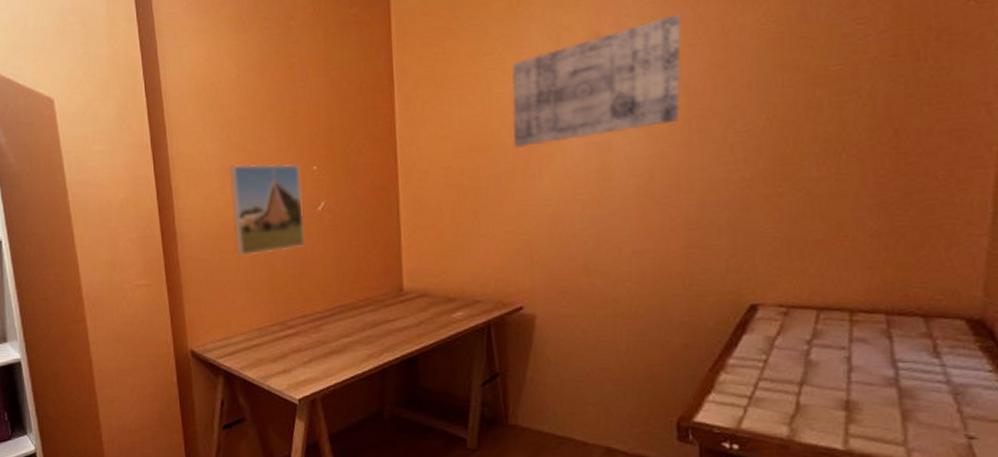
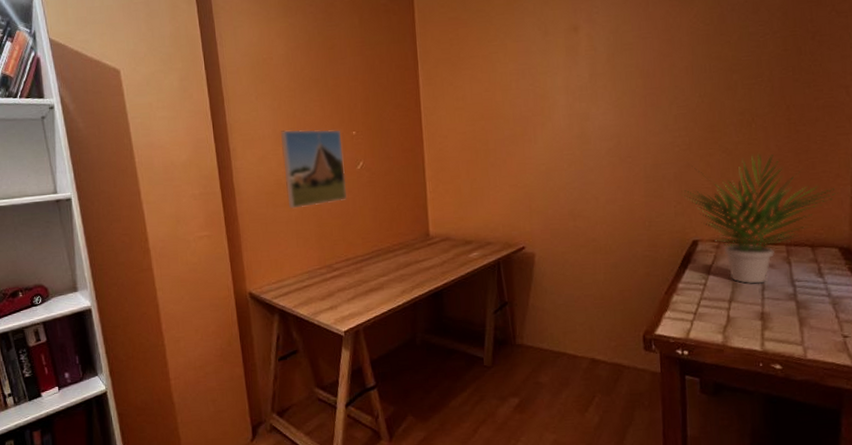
wall art: present [511,13,681,148] -> none [510,13,637,117]
potted plant: none [736,192,968,363] -> present [681,153,838,285]

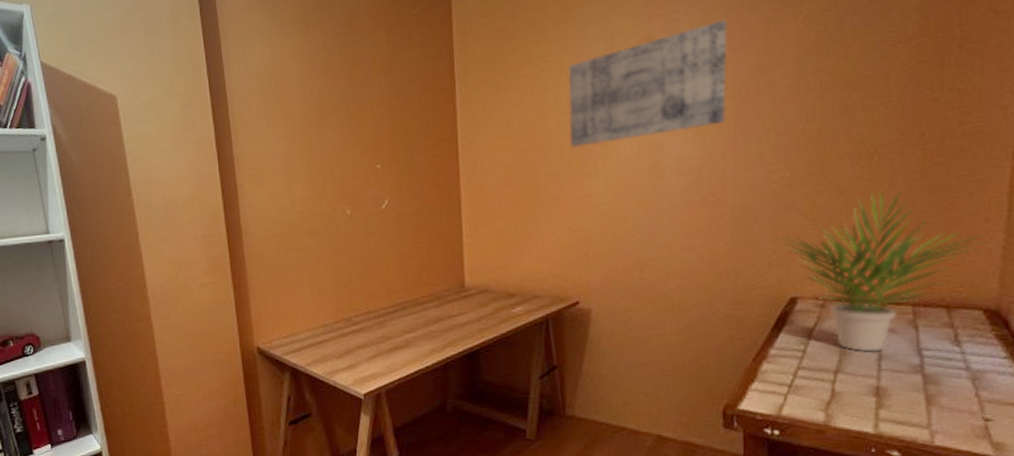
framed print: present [281,129,347,209] -> none [294,162,369,254]
wall art: none [510,13,637,117] -> present [567,19,727,147]

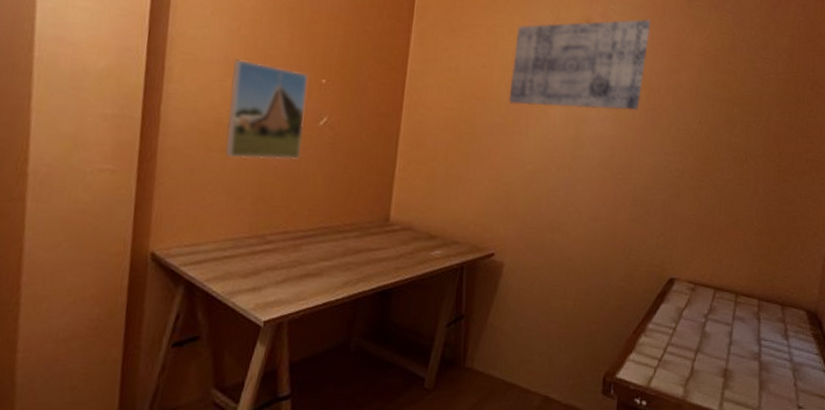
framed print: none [294,162,369,254] -> present [225,58,308,160]
potted plant: present [778,191,986,353] -> none [666,196,813,337]

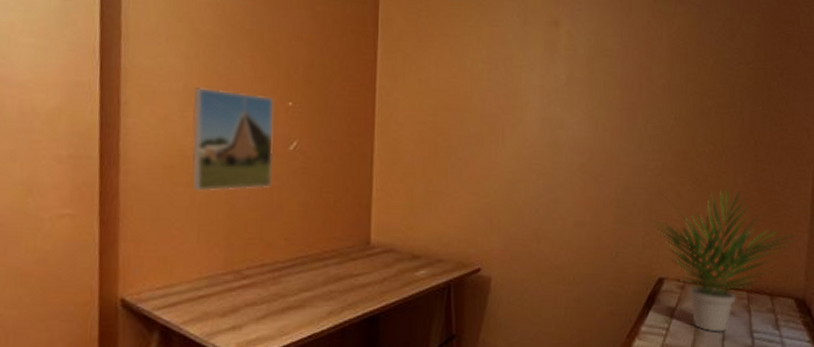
wall art: present [509,19,650,110] -> none [482,17,618,114]
potted plant: none [666,196,813,337] -> present [651,188,797,332]

